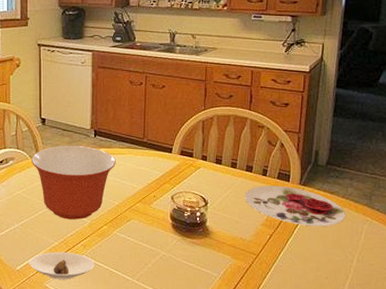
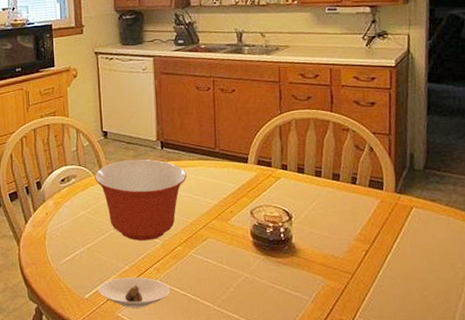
plate: present [245,185,345,227] -> none [333,194,451,240]

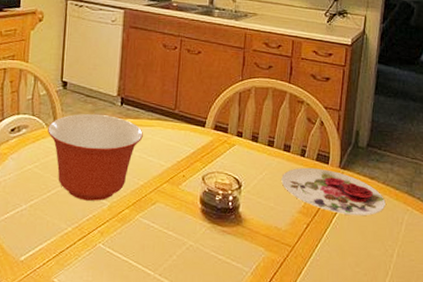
saucer: present [98,277,170,308] -> none [35,239,112,274]
plate: none [333,194,451,240] -> present [281,167,386,216]

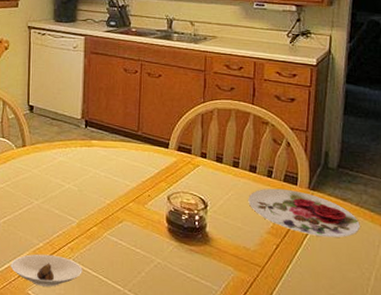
saucer: none [35,239,112,274] -> present [10,254,82,287]
mixing bowl: present [48,113,143,201] -> none [17,135,108,219]

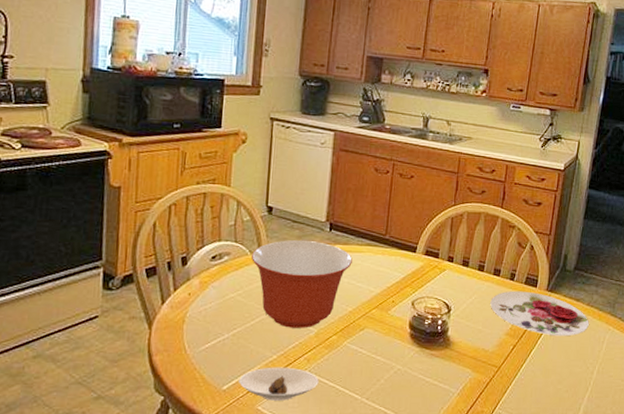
mixing bowl: none [17,135,108,219] -> present [251,239,352,328]

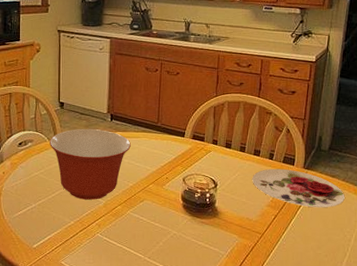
saucer: present [239,367,319,401] -> none [45,230,109,257]

